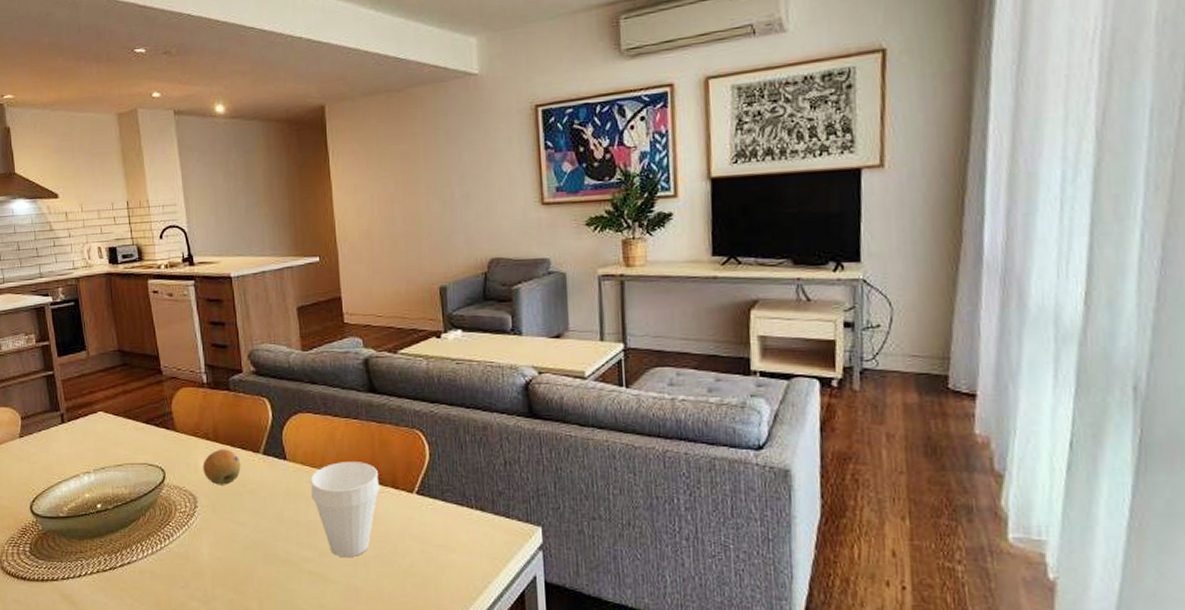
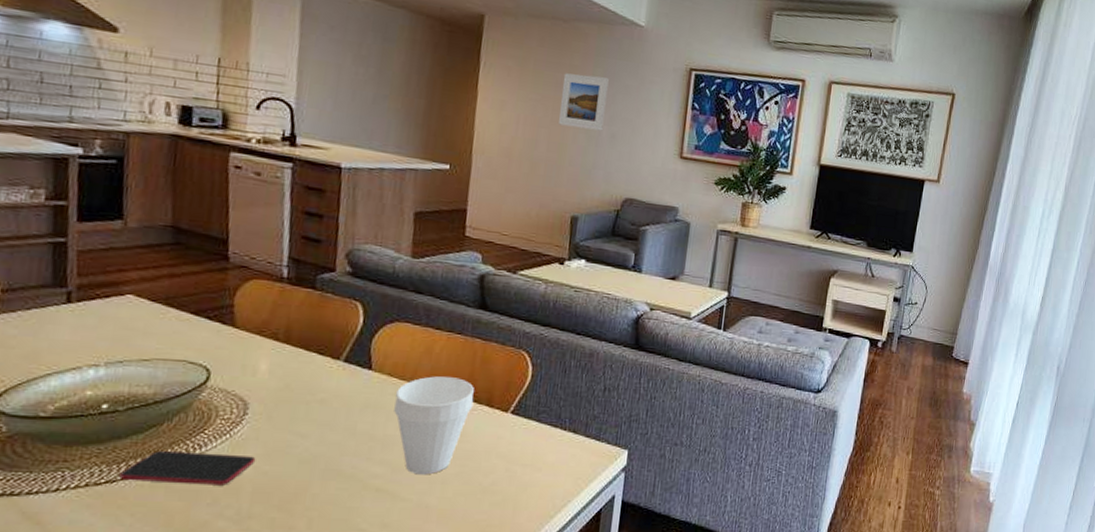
smartphone: none [118,540,210,571] -> present [119,449,256,486]
fruit: present [203,449,241,485] -> none [263,351,315,392]
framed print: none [407,138,455,197] -> present [558,73,609,131]

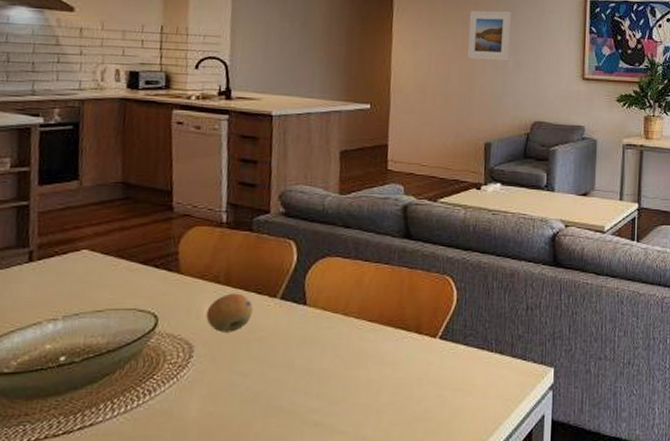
smartphone: present [119,449,256,486] -> none [75,397,202,431]
fruit: none [263,351,315,392] -> present [206,293,253,333]
cup: present [394,376,474,475] -> none [329,307,404,406]

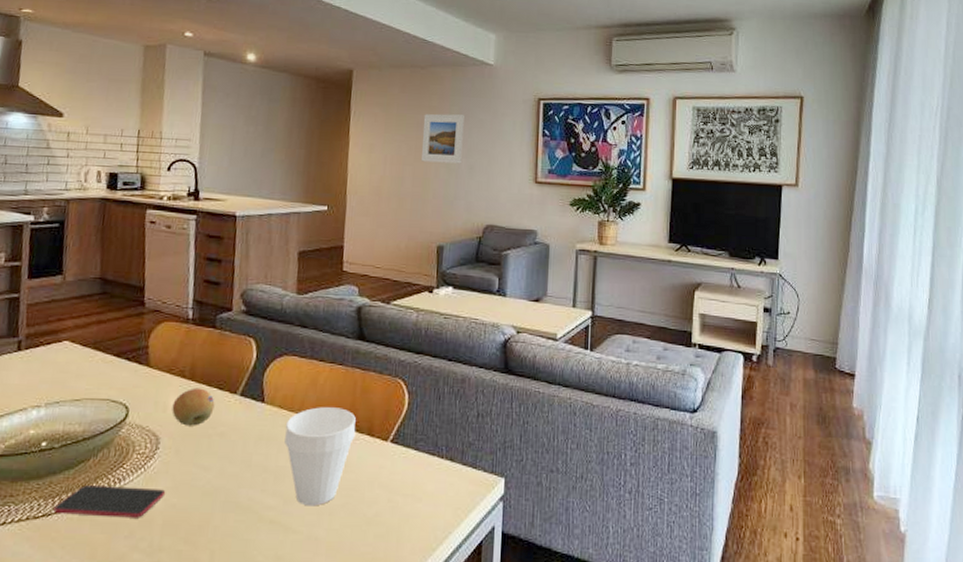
smartphone: none [75,397,202,431] -> present [53,484,166,518]
cup: none [329,307,404,406] -> present [284,407,356,506]

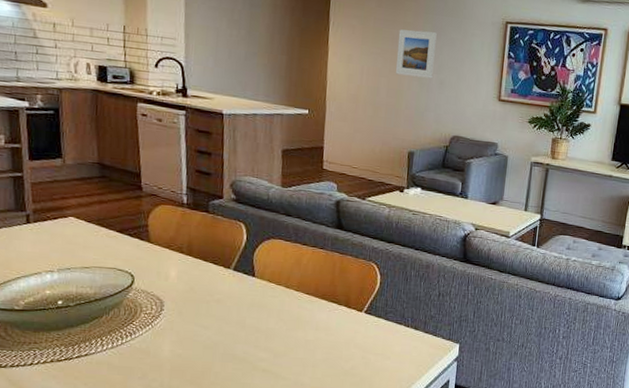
smartphone: present [53,484,166,518] -> none [74,336,172,364]
fruit: present [172,387,215,426] -> none [173,262,211,294]
cup: present [284,407,356,506] -> none [273,282,335,360]

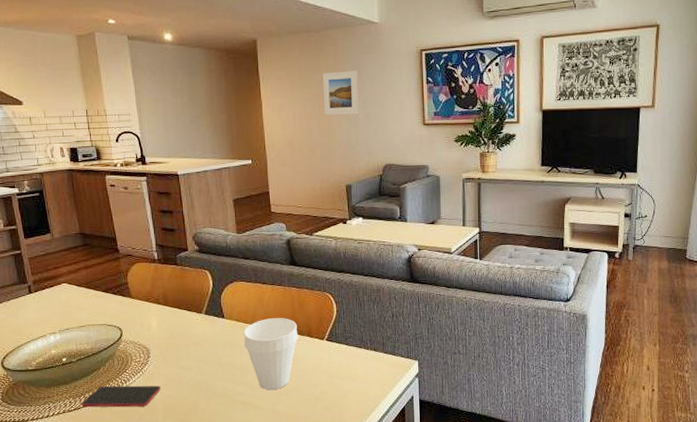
smartphone: none [74,336,172,364] -> present [81,385,161,408]
cup: none [273,282,335,360] -> present [244,318,298,390]

